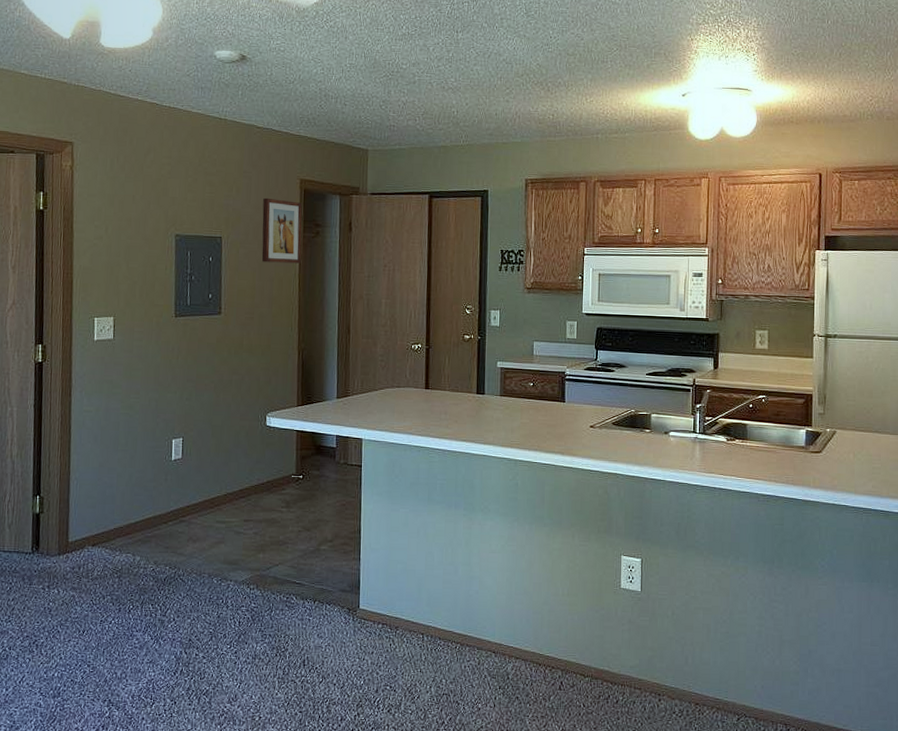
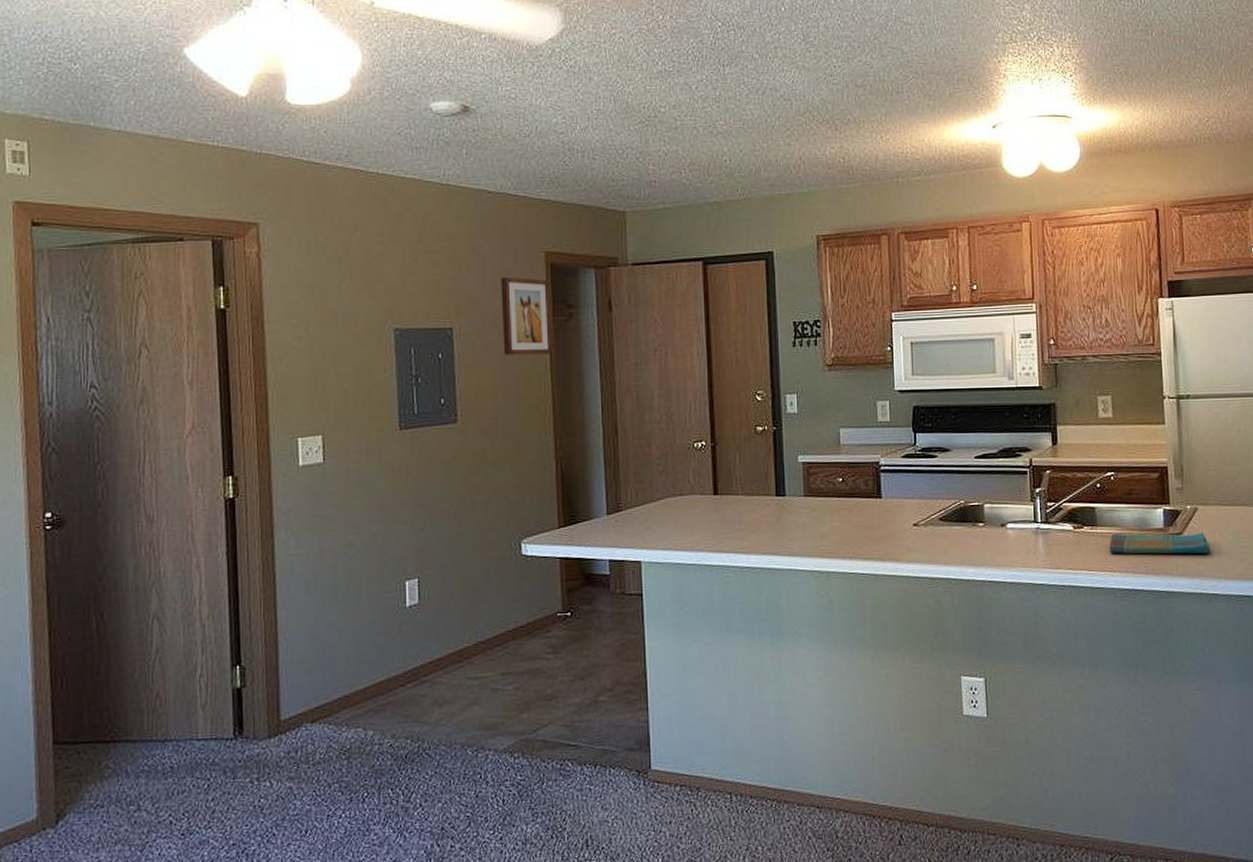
dish towel: none [756,447,845,471] -> present [1109,532,1211,554]

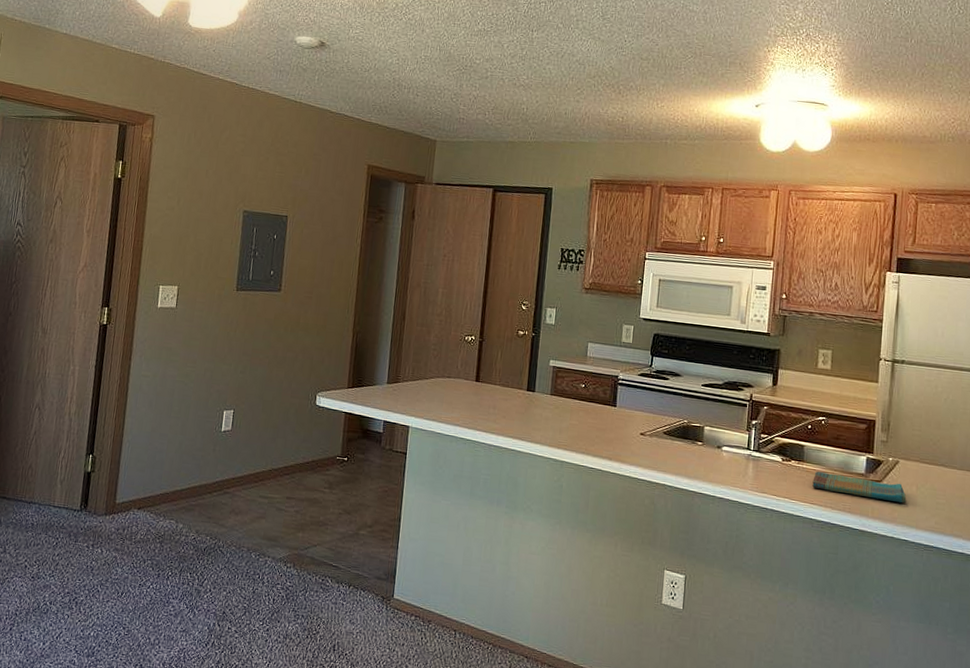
wall art: present [501,276,552,355] -> none [324,180,368,248]

